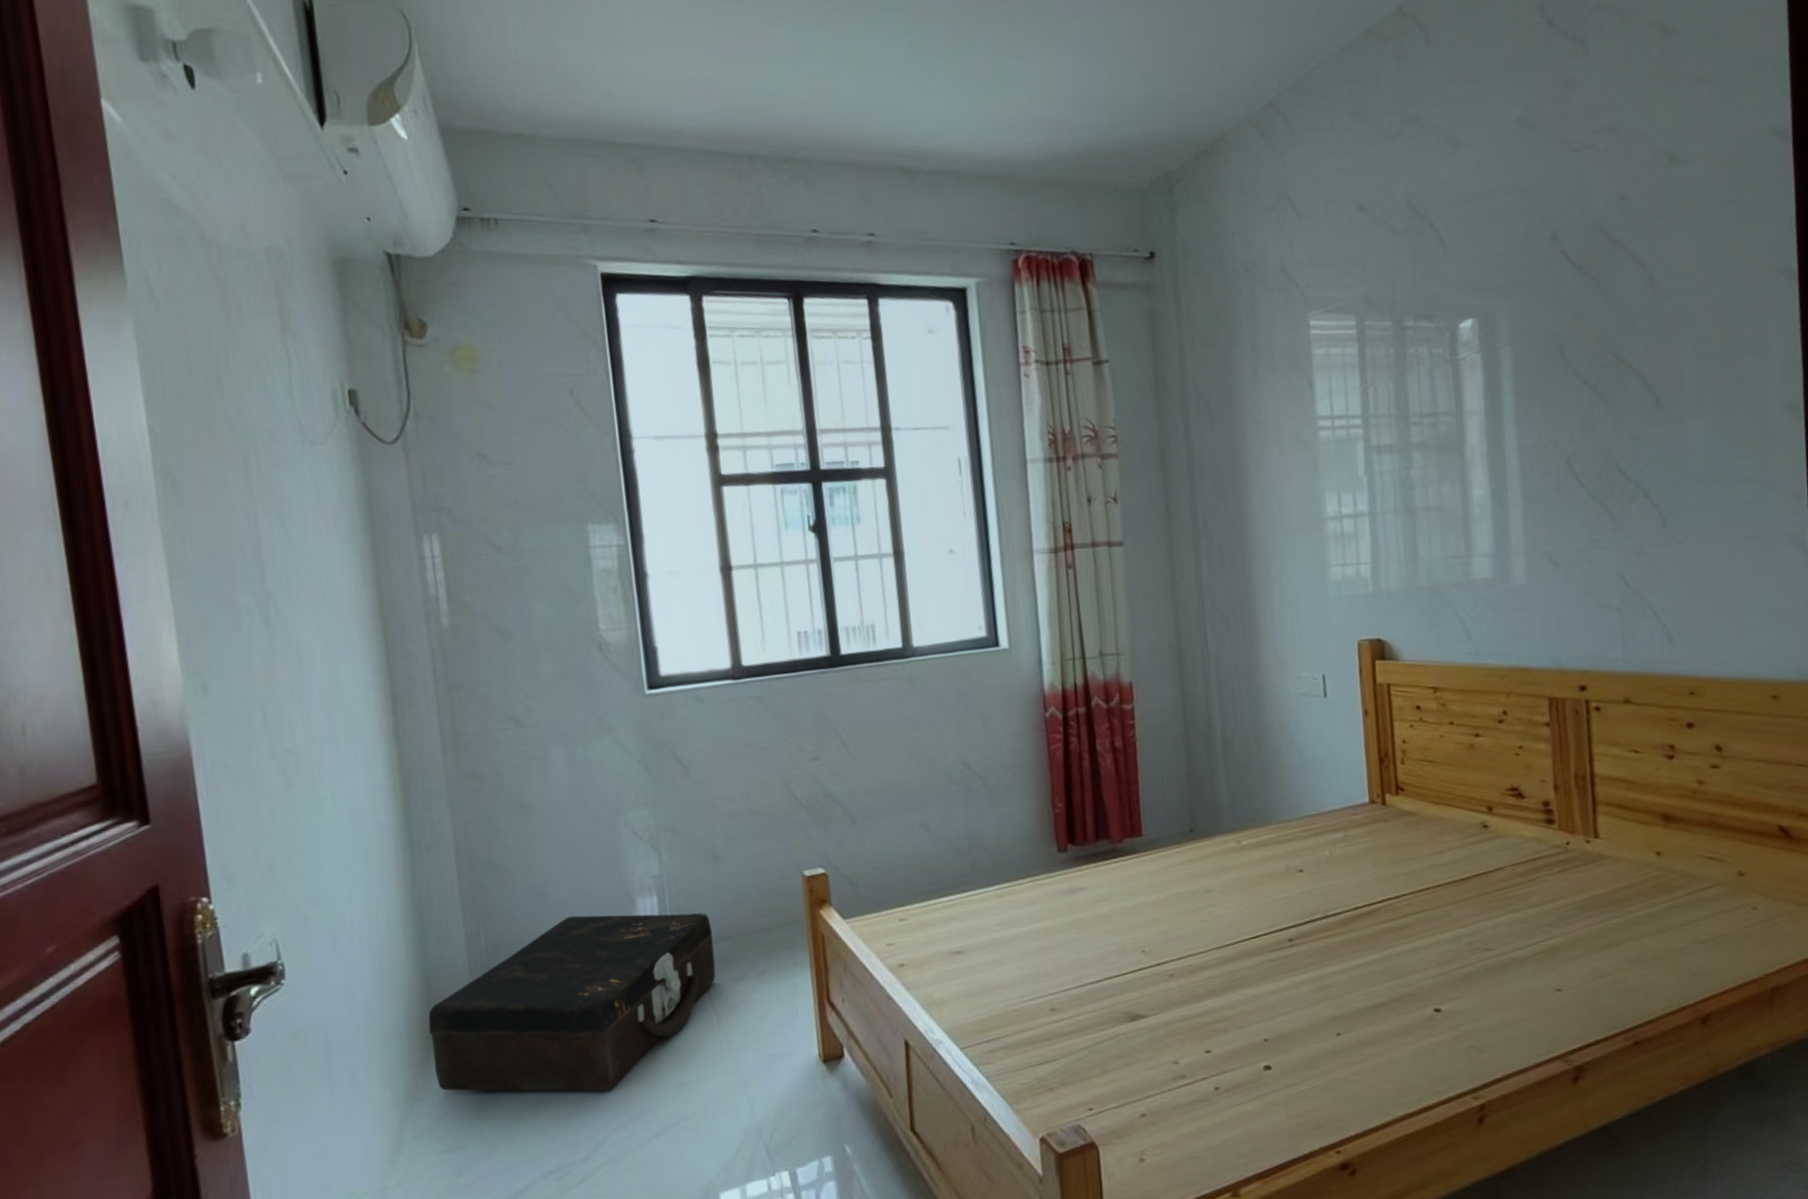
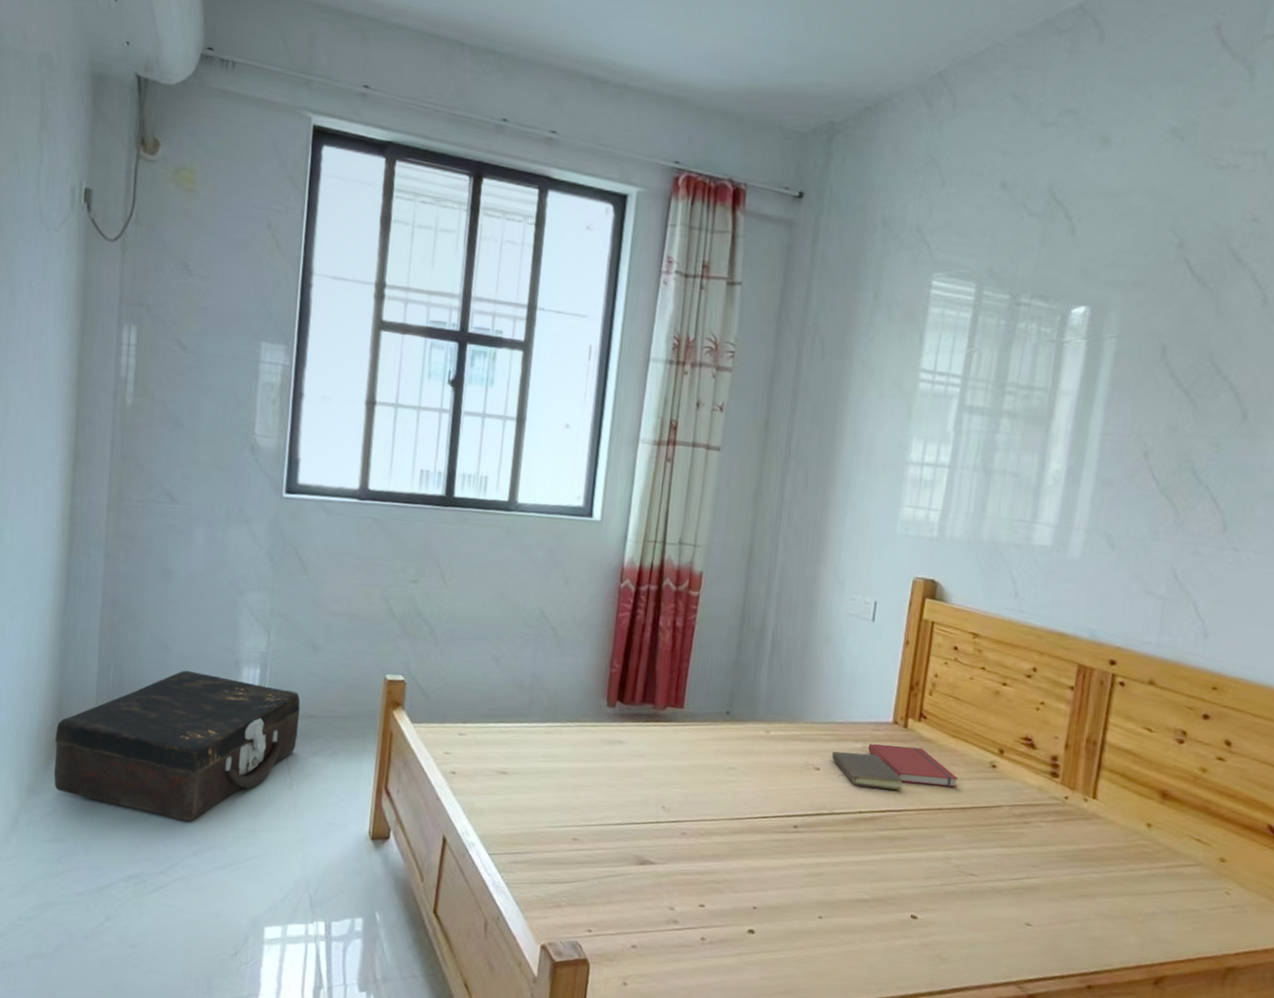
book: none [1312,841,1395,880] -> present [832,751,903,790]
book: none [1349,823,1452,865] -> present [868,743,958,788]

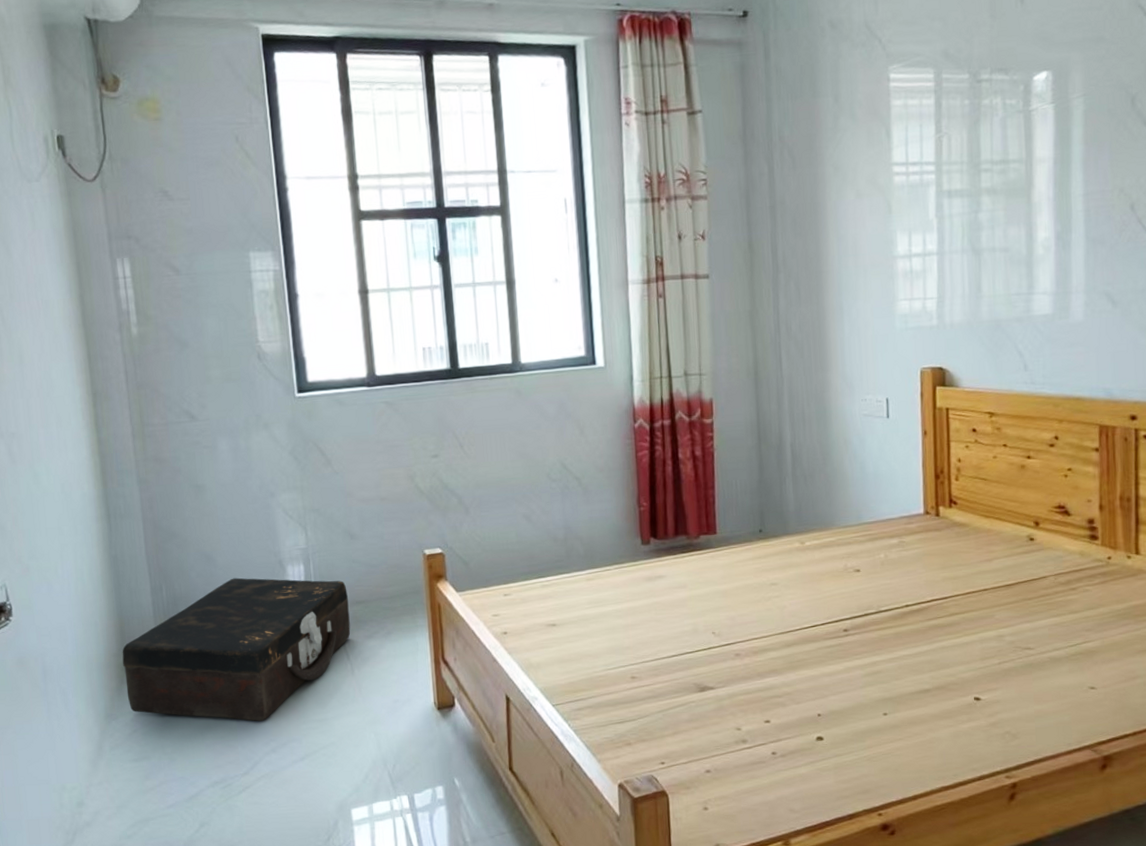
book: present [832,751,903,790] -> none [869,547,944,581]
book: present [868,743,958,788] -> none [904,533,999,570]

